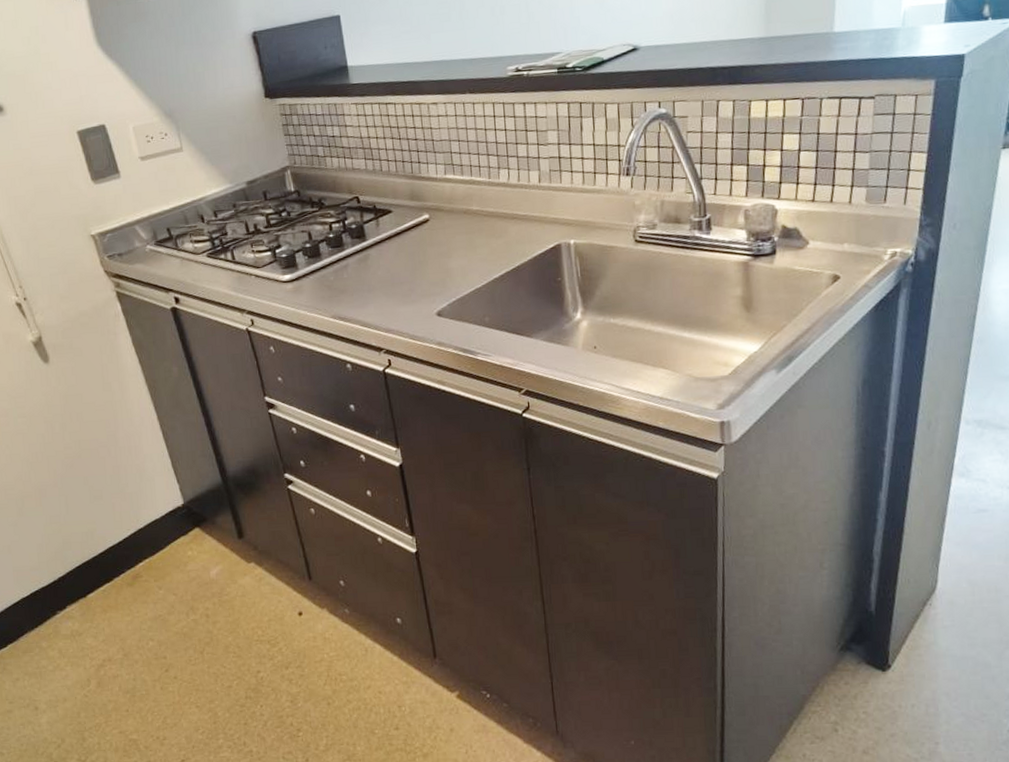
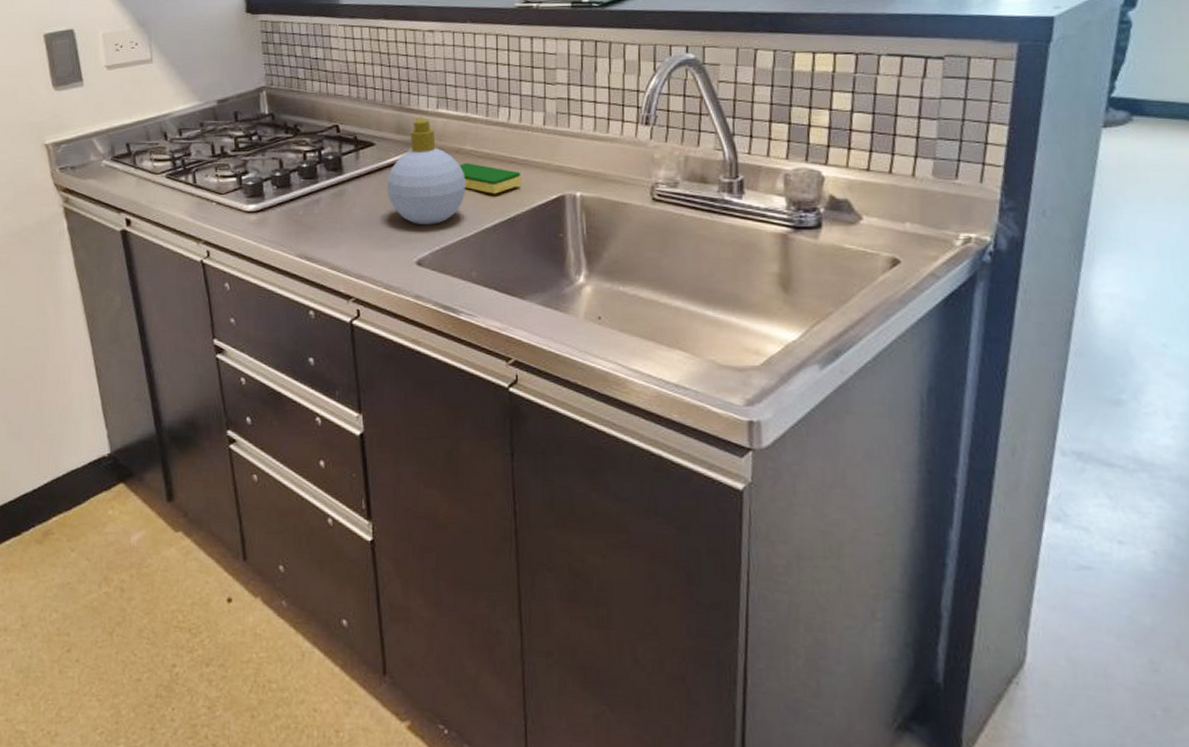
soap bottle: none [405,184,475,280] -> present [386,117,466,225]
dish sponge: none [468,221,523,248] -> present [460,162,521,194]

